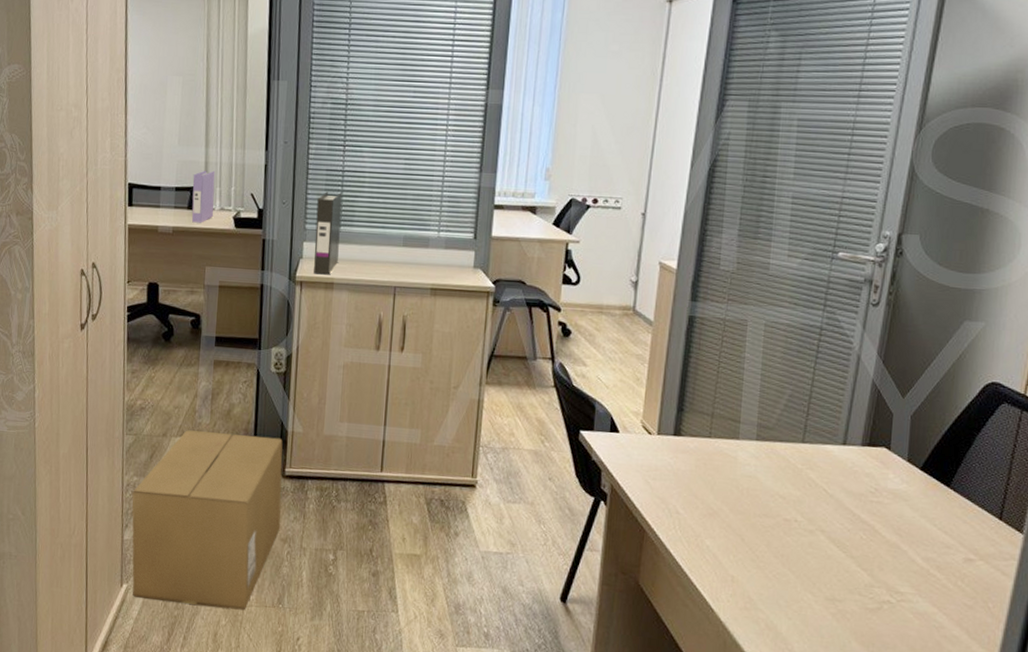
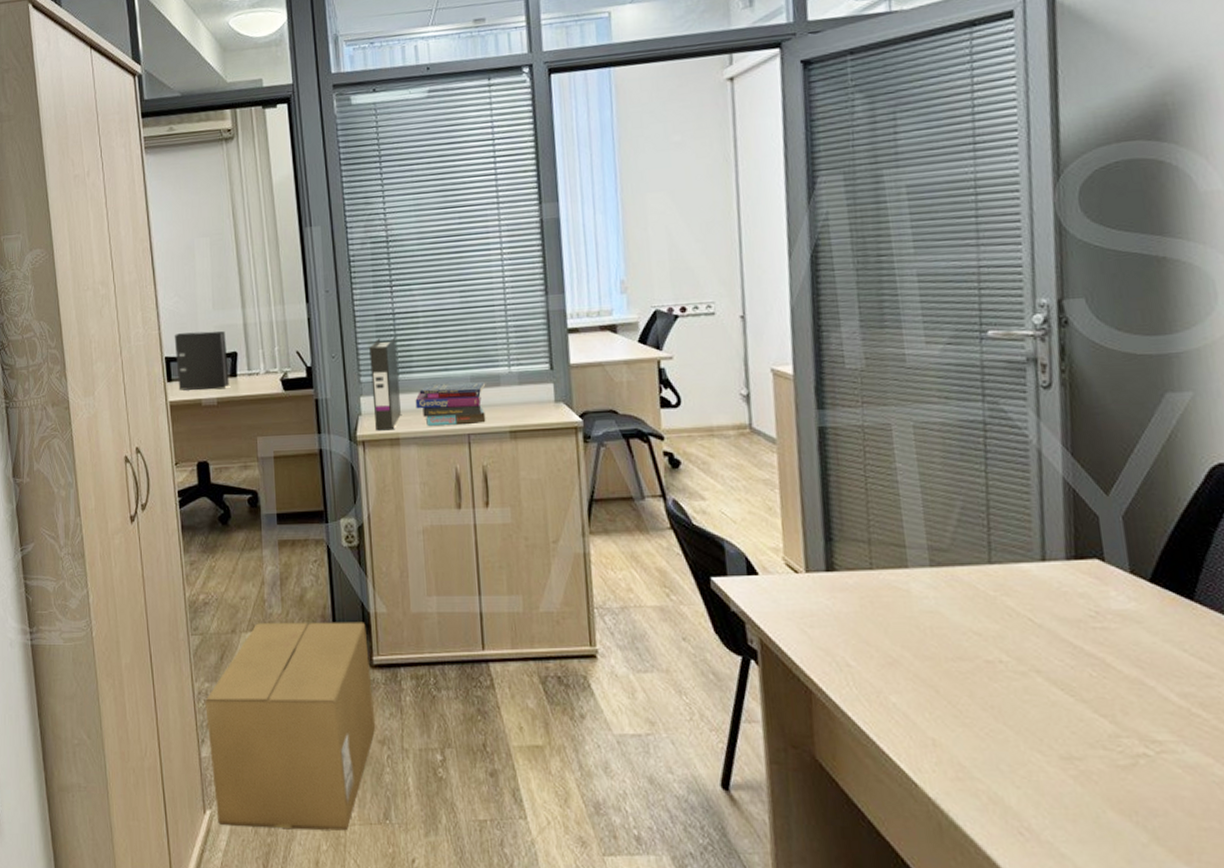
binder: none [138,163,188,220] -> present [174,331,229,391]
binder: present [191,170,216,223] -> none [232,332,259,391]
books: none [352,238,417,279] -> present [415,381,486,426]

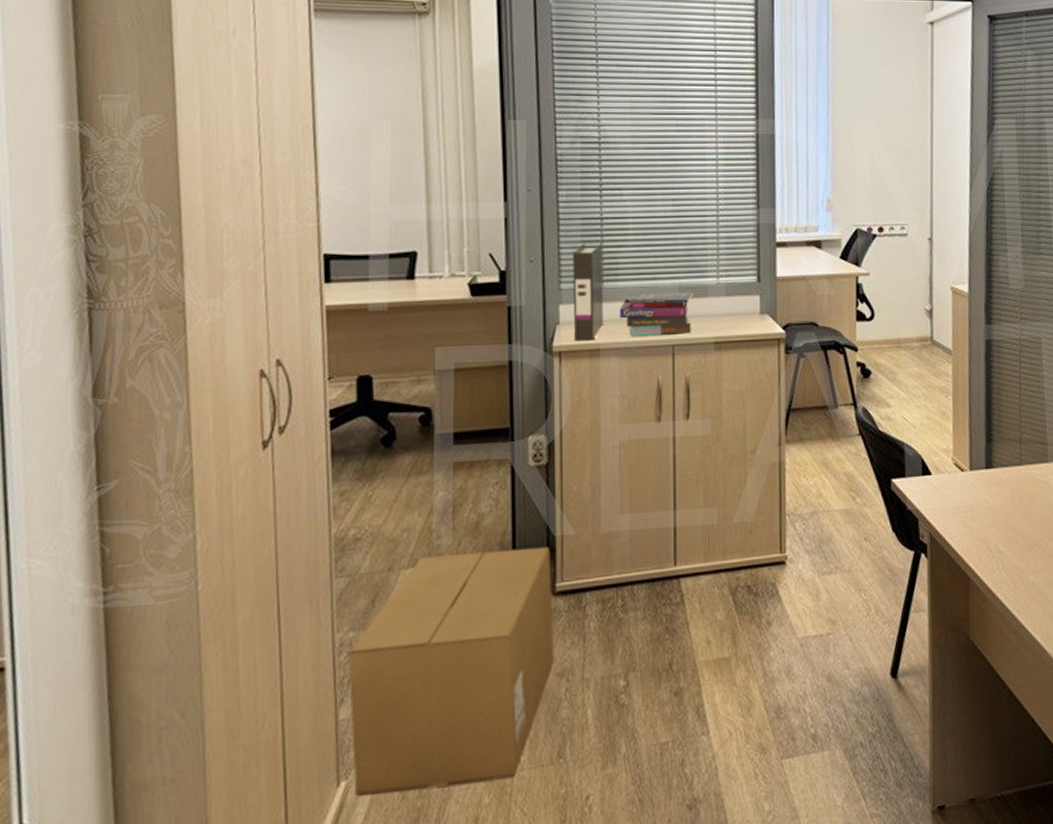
binder: present [174,331,229,391] -> none [337,226,405,294]

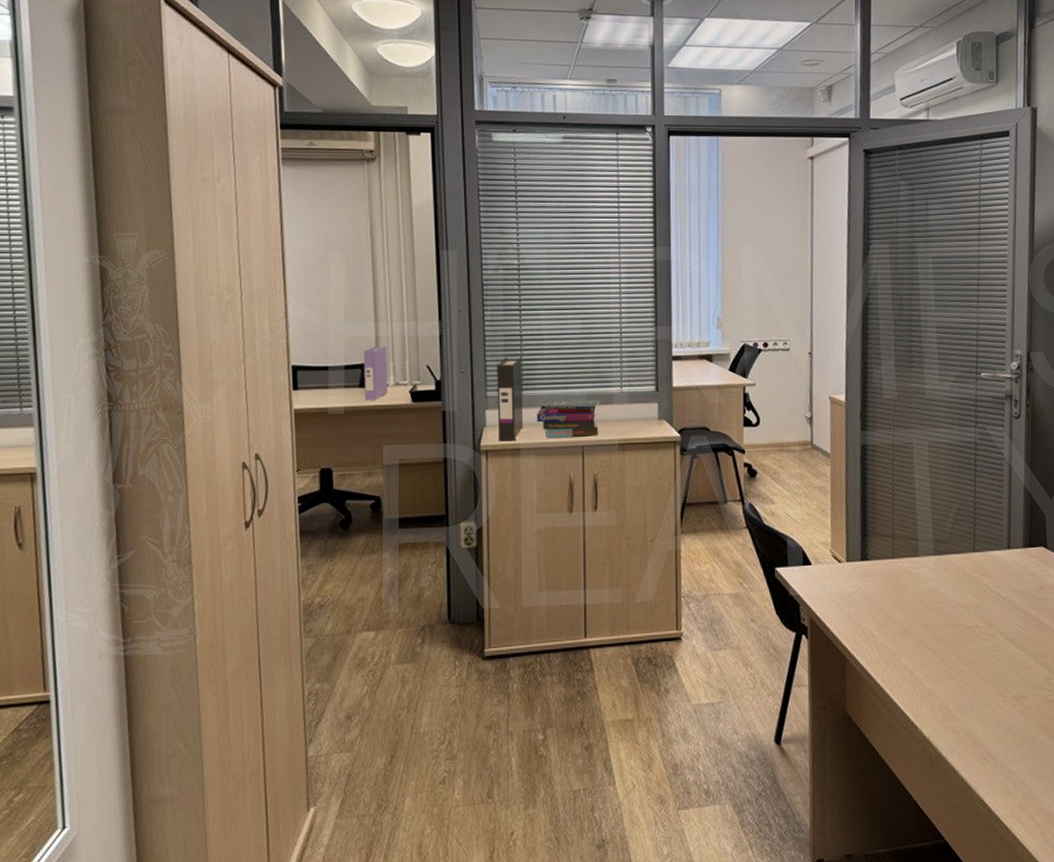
box: present [348,546,555,798] -> none [315,617,484,822]
binder: none [411,230,442,295] -> present [363,345,389,401]

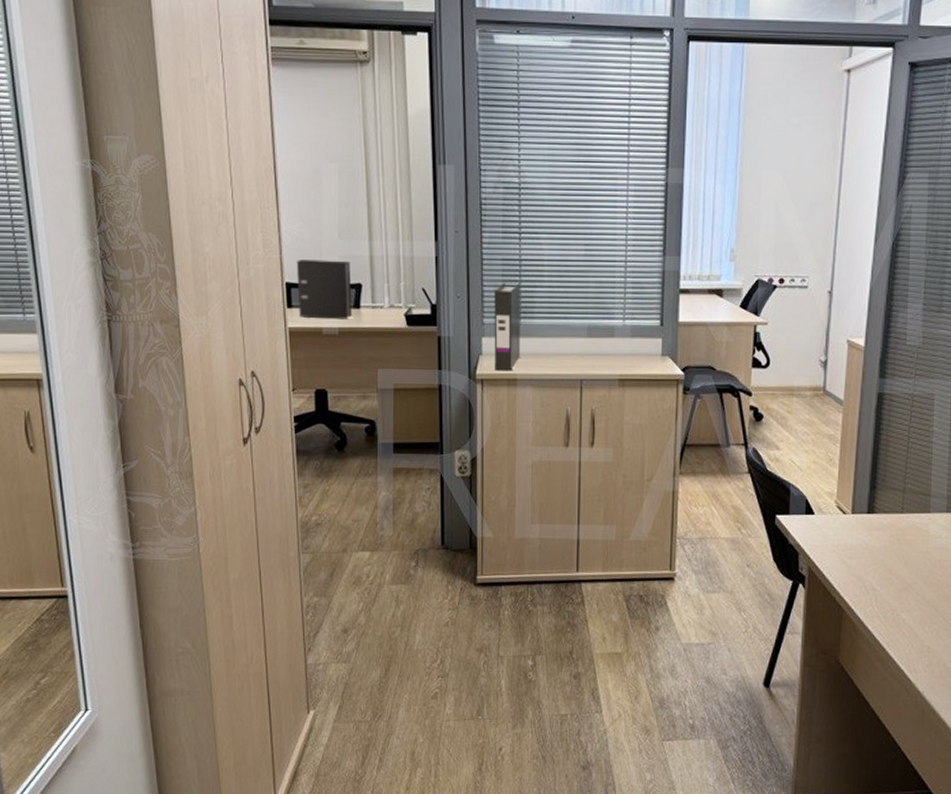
binder: none [302,342,358,399] -> present [296,260,352,320]
binder: present [363,345,389,401] -> none [357,265,383,323]
books: present [536,399,600,438] -> none [534,330,601,370]

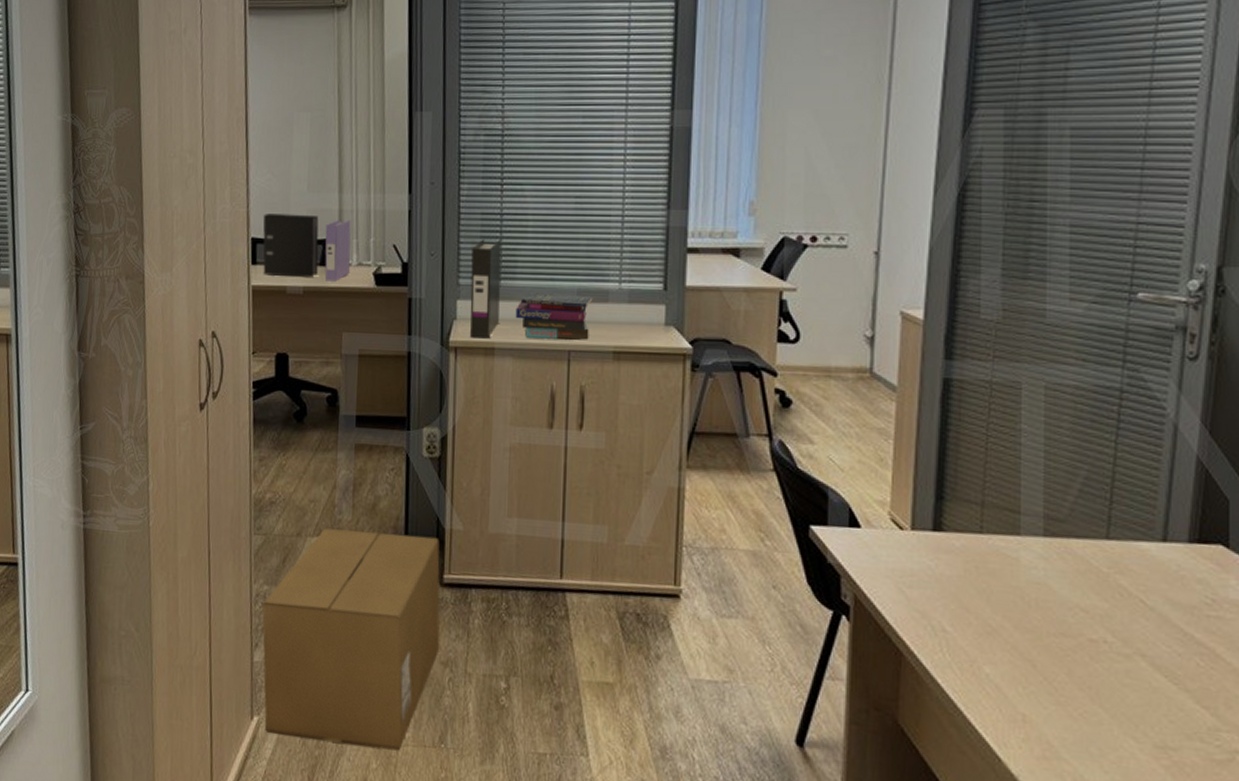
box: none [313,543,475,726] -> present [262,528,440,751]
binder: none [357,265,383,323] -> present [324,219,351,282]
books: none [534,330,601,370] -> present [515,293,593,340]

